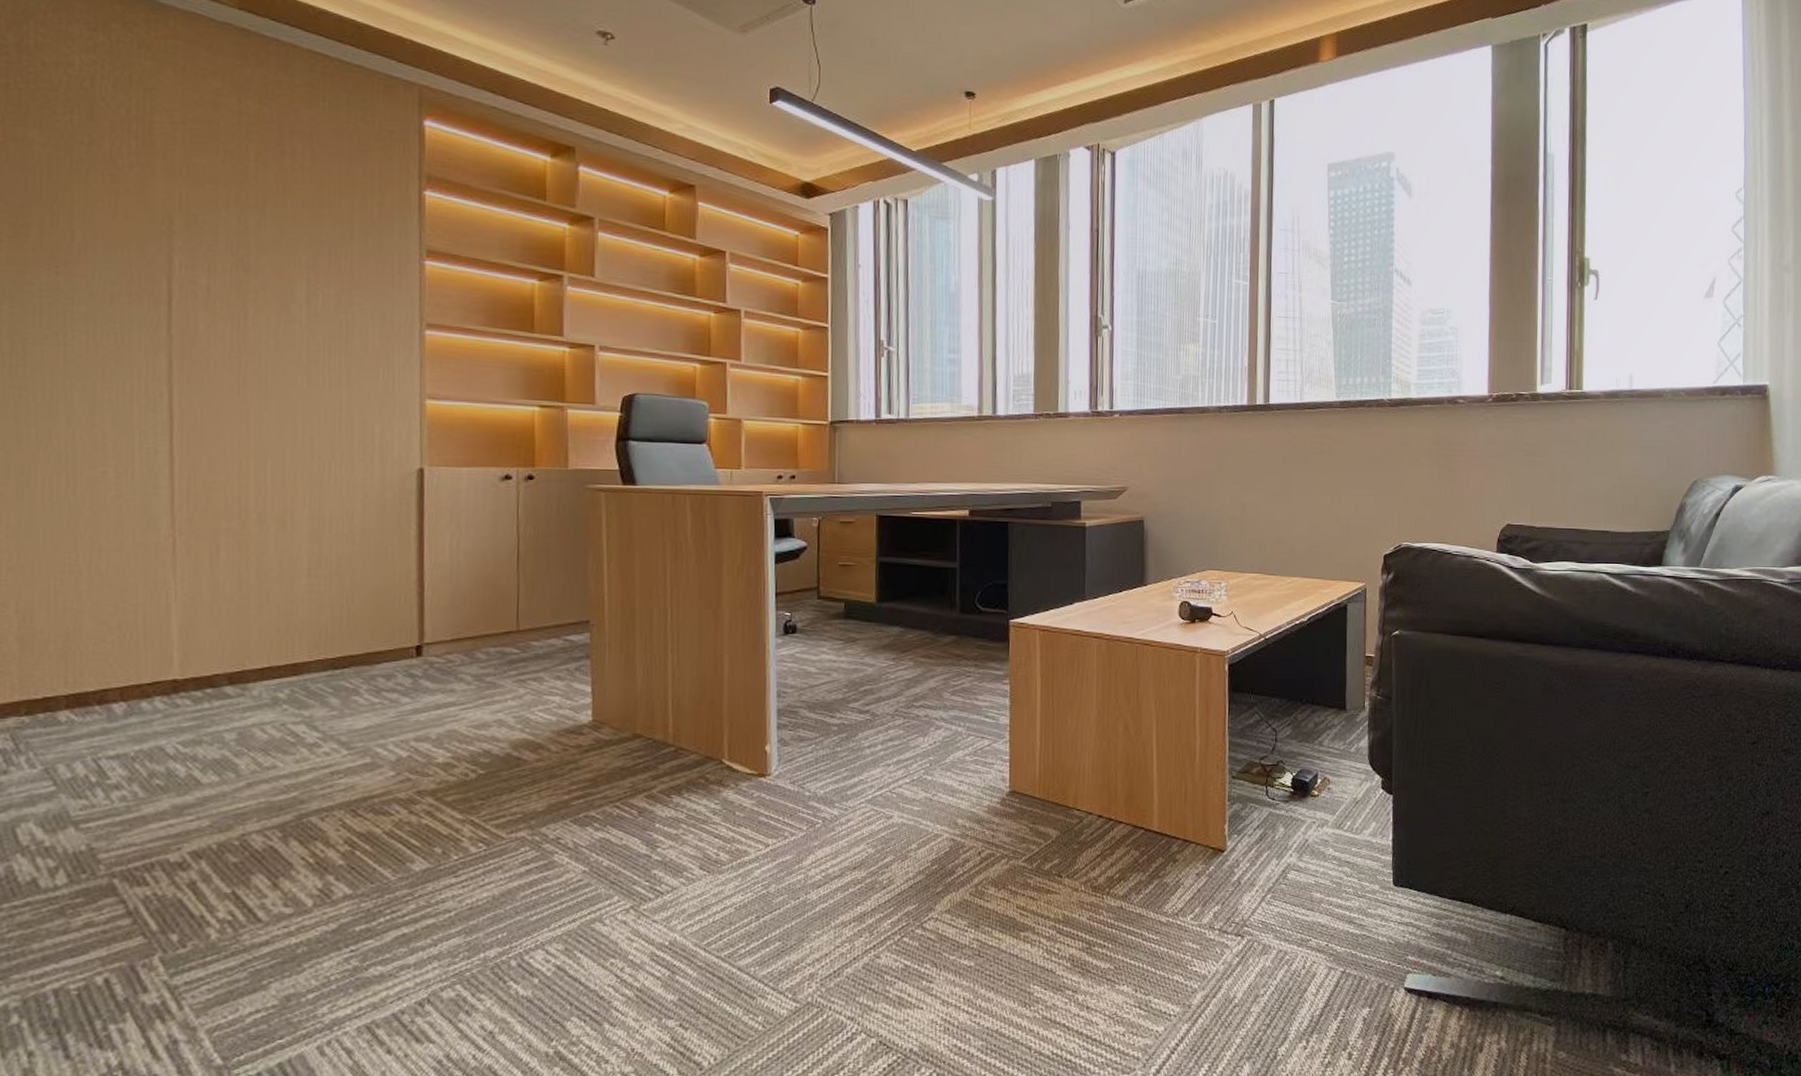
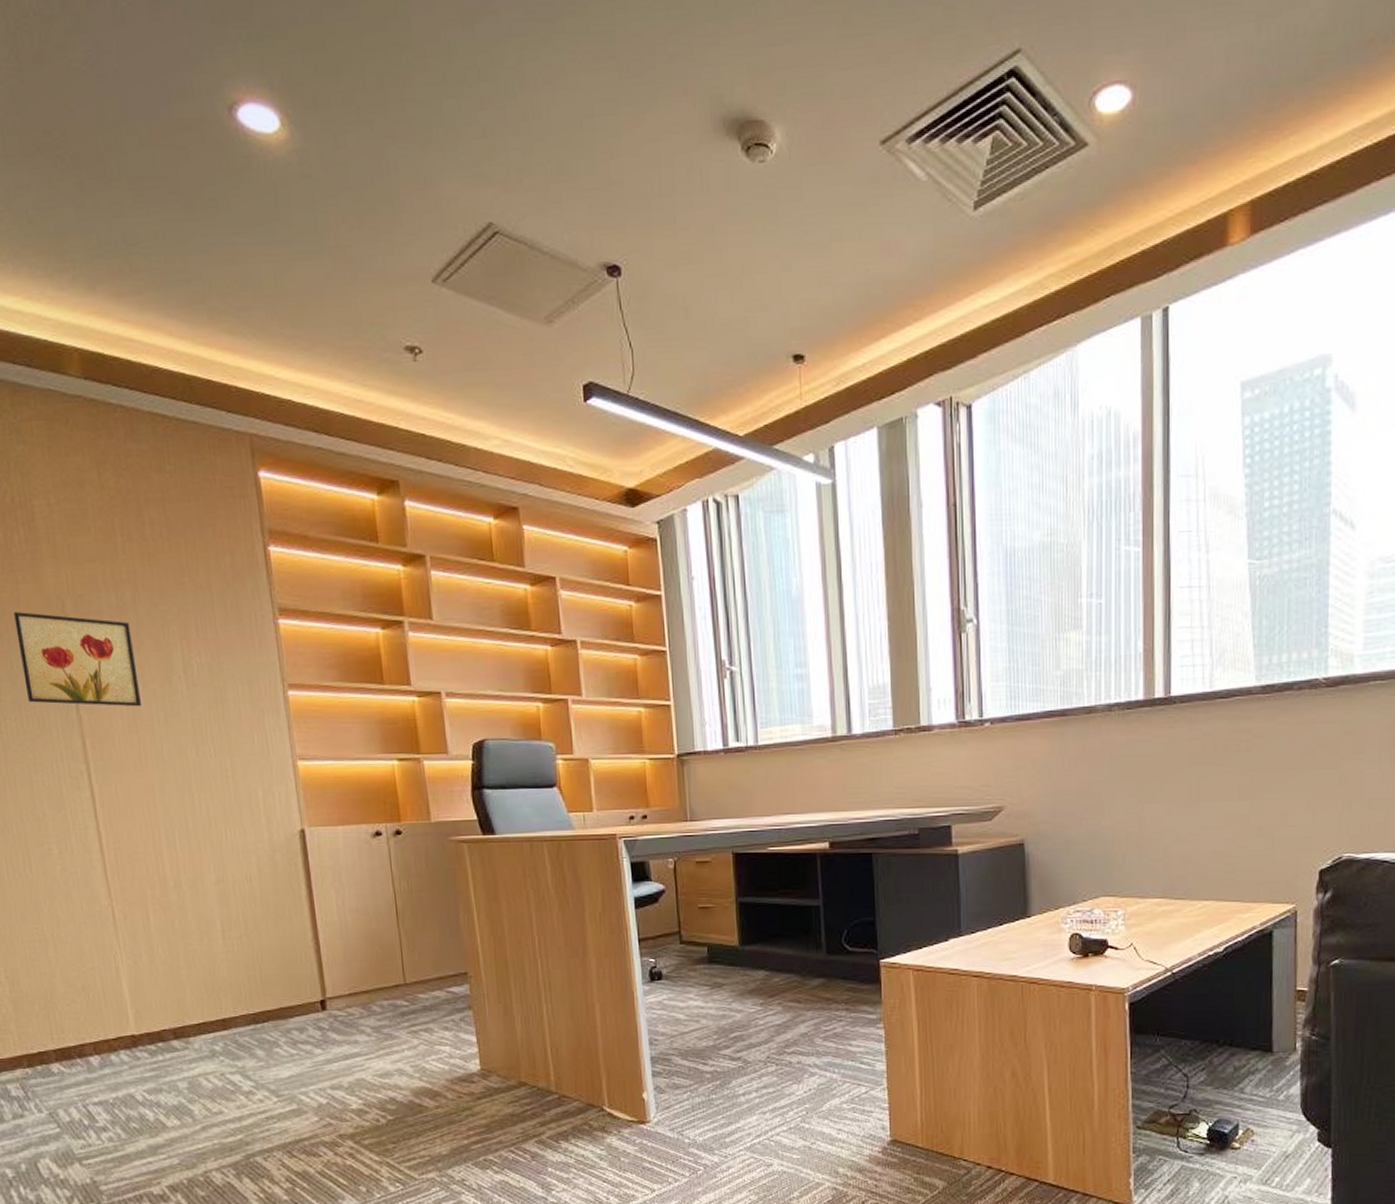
wall art: none [106,223,250,332] -> present [14,612,141,707]

